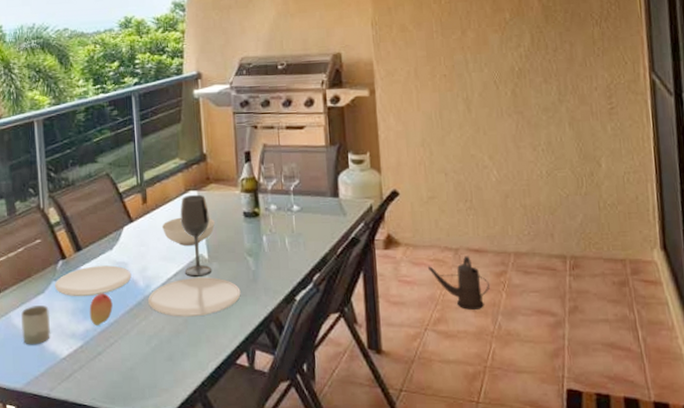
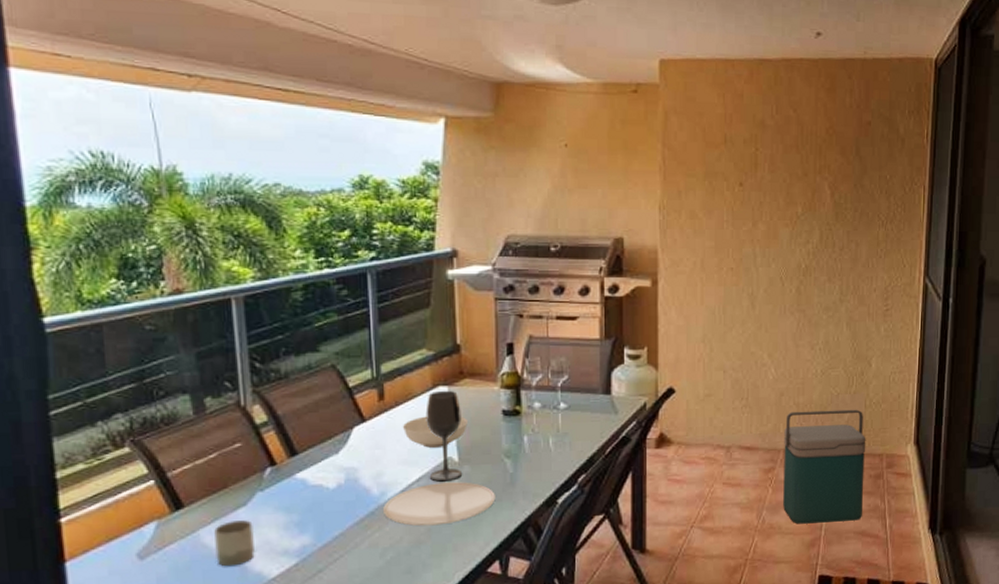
plate: present [55,265,132,297] -> none [261,471,363,509]
fruit: present [89,293,113,325] -> none [307,503,338,540]
watering can: present [427,256,491,310] -> none [698,453,758,506]
cooler: none [513,211,609,332] -> present [783,409,866,524]

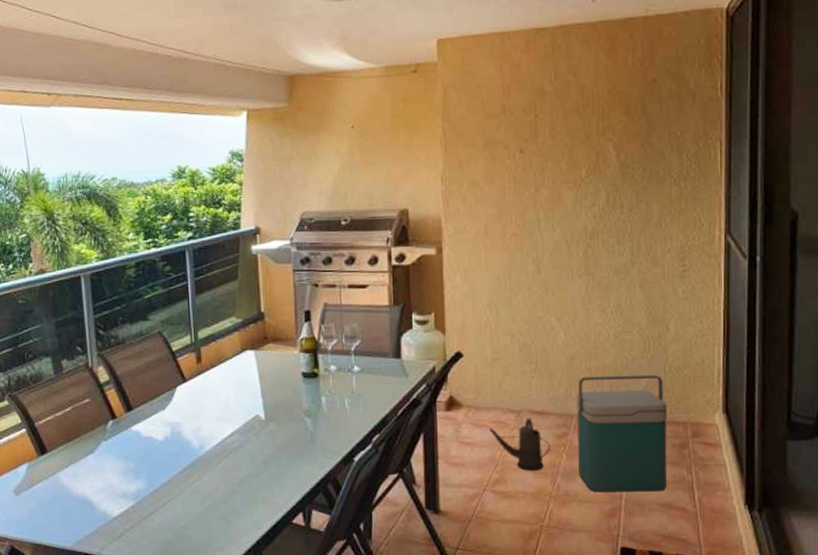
cup: present [214,520,256,567] -> none [70,465,102,505]
plate: present [383,482,496,527] -> none [202,438,298,478]
bowl: present [402,416,468,448] -> none [216,377,272,406]
wine glass: present [425,390,463,482] -> none [236,354,269,437]
watering can: none [698,453,758,506] -> present [488,418,551,471]

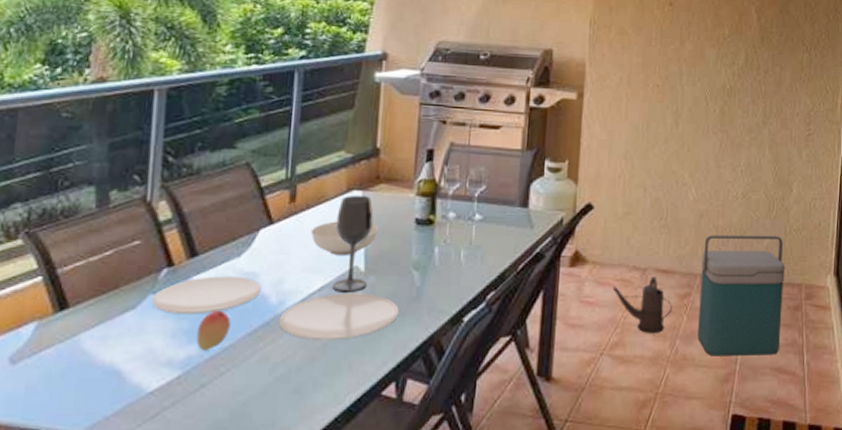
plate: none [105,425,185,457] -> present [152,276,262,315]
fruit: none [141,453,166,485] -> present [196,310,231,351]
plate: none [202,438,298,478] -> present [279,294,399,341]
bowl: none [216,377,272,406] -> present [310,221,379,255]
wine glass: none [236,354,269,437] -> present [332,195,374,292]

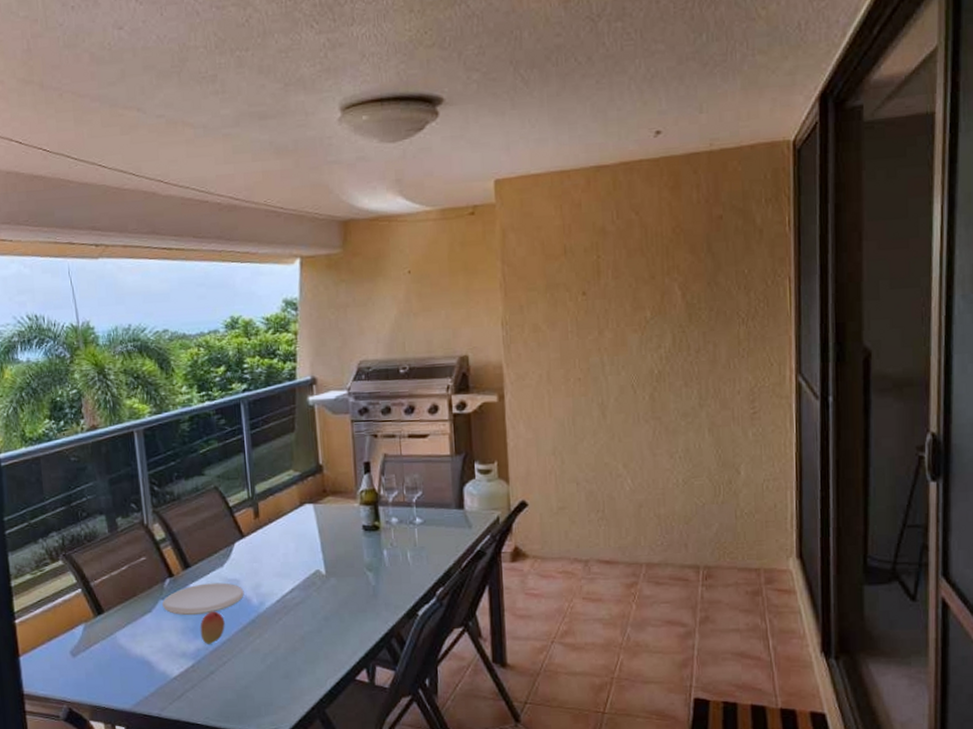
plate: present [279,294,399,341] -> none [262,593,360,635]
bowl: present [310,221,379,255] -> none [275,532,332,561]
wine glass: present [332,195,374,292] -> none [295,507,330,593]
watering can: present [612,276,673,333] -> none [555,567,621,622]
cooler: present [698,235,786,357] -> none [645,520,740,643]

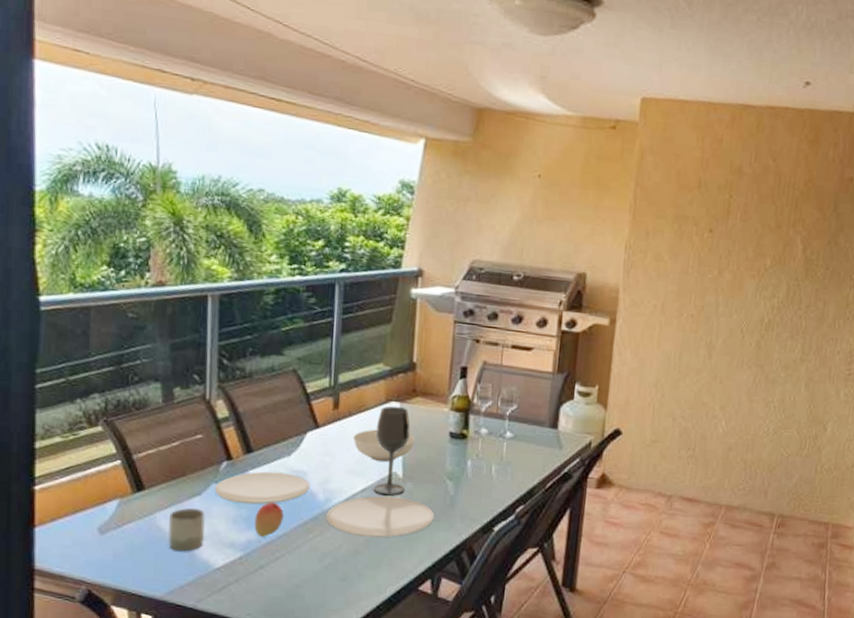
cup: none [127,625,160,666] -> present [168,508,206,552]
plate: none [262,593,360,635] -> present [326,496,434,538]
bowl: none [275,532,332,561] -> present [352,429,415,462]
wine glass: none [295,507,330,593] -> present [373,406,411,496]

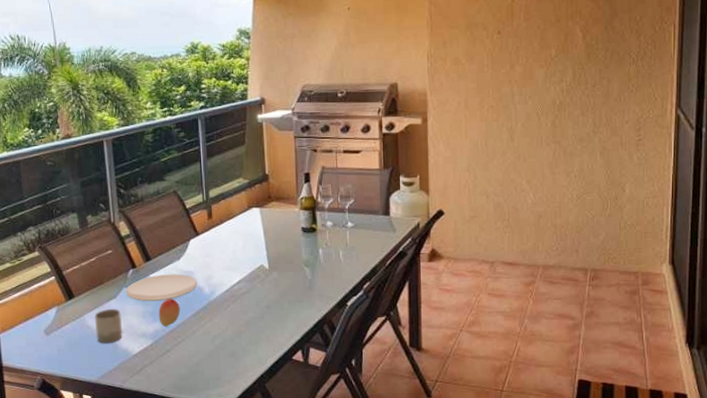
plate: present [326,496,434,538] -> none [213,285,298,320]
bowl: present [352,429,415,462] -> none [225,231,275,257]
wine glass: present [373,406,411,496] -> none [243,211,272,284]

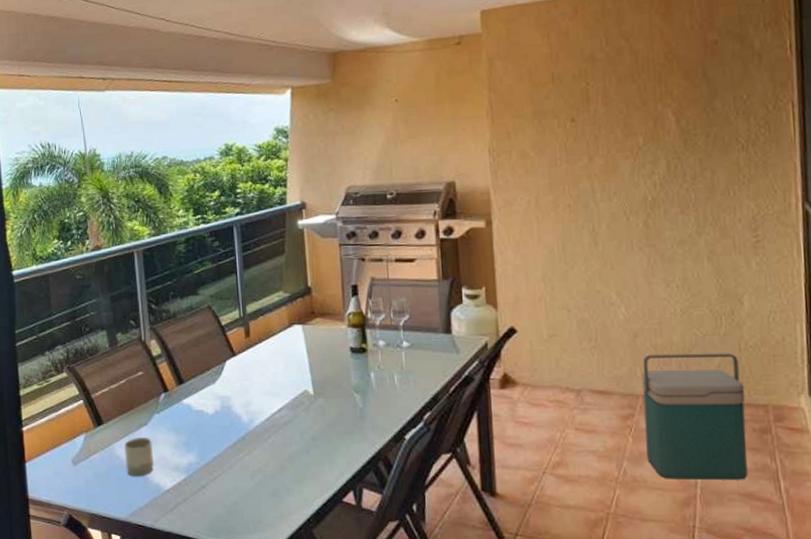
plate: present [126,274,198,302] -> none [157,399,235,430]
fruit: present [158,298,180,327] -> none [192,427,216,459]
cooler: none [543,230,622,333] -> present [641,353,748,480]

